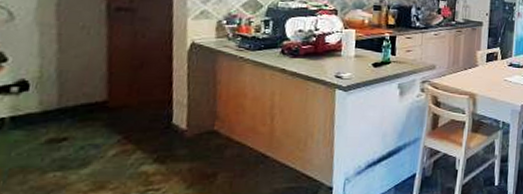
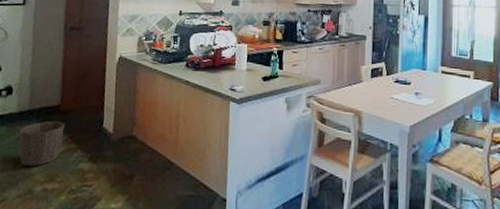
waste basket: none [43,120,117,175] -> present [18,121,65,167]

